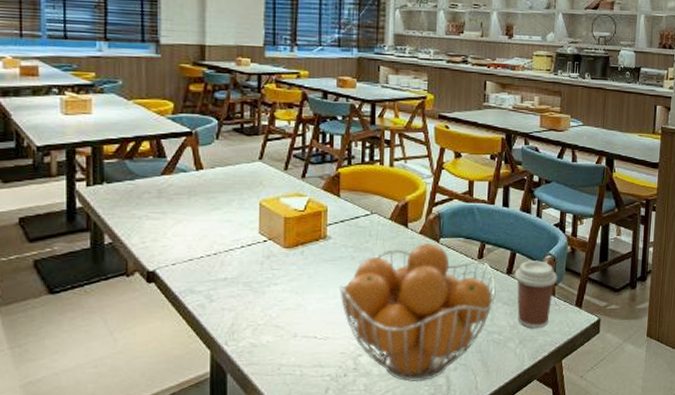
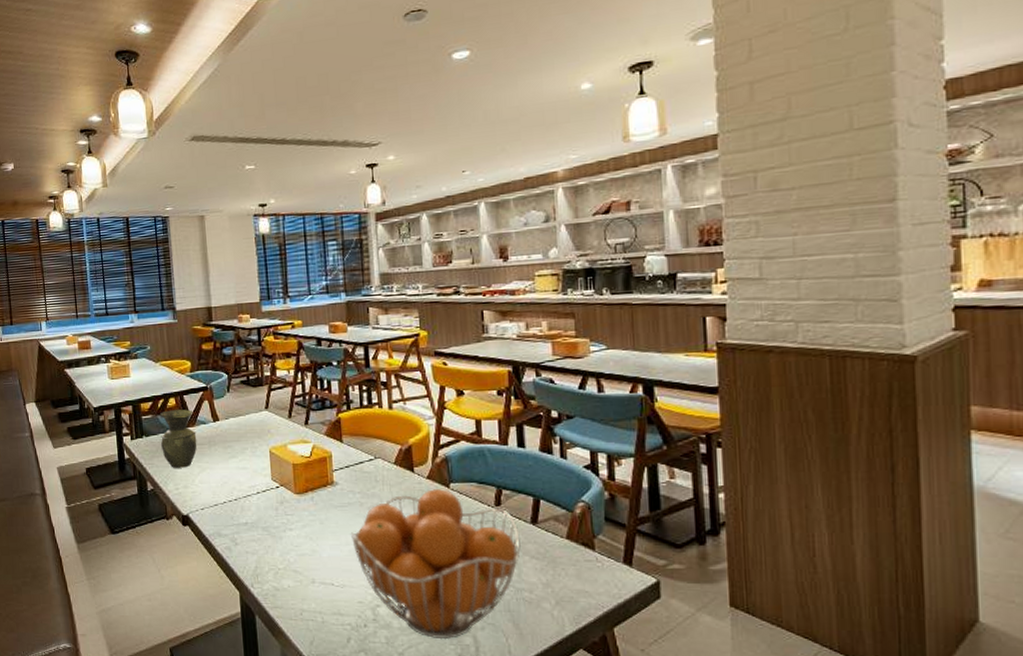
vase: none [127,155,174,219] -> present [160,409,197,468]
coffee cup: present [514,260,558,329] -> none [540,508,596,588]

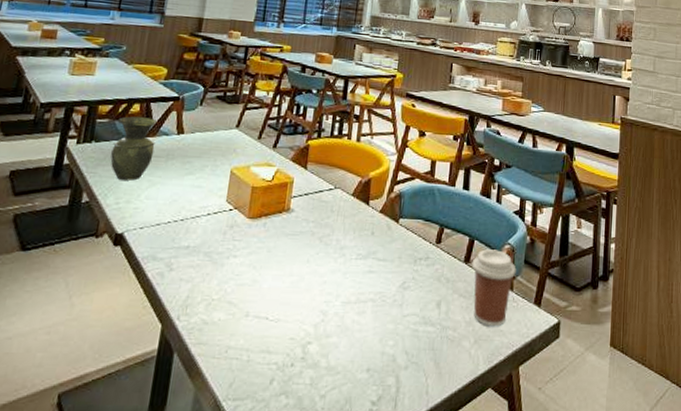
fruit basket: present [350,489,521,640] -> none [295,223,453,380]
coffee cup: none [540,508,596,588] -> present [471,249,516,327]

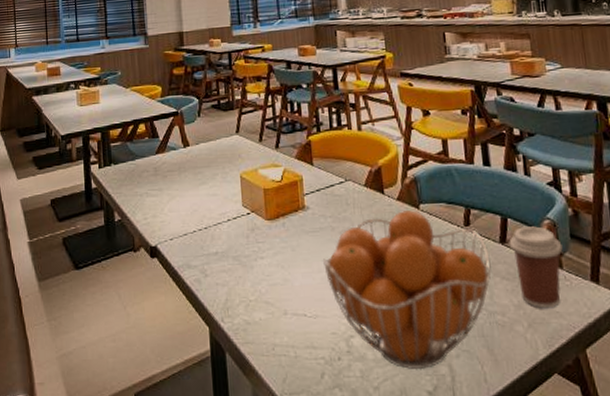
vase: present [110,116,158,181] -> none [129,135,167,197]
fruit basket: none [295,223,453,380] -> present [322,210,491,370]

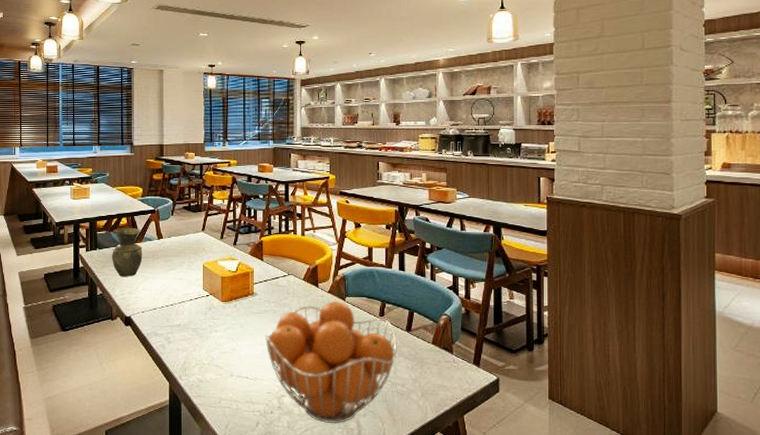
vase: none [129,135,167,197] -> present [112,228,143,277]
coffee cup: present [509,226,563,309] -> none [413,320,454,383]

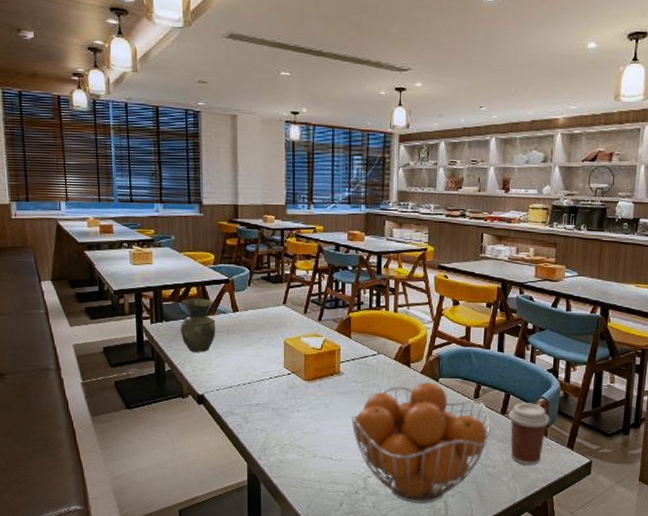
coffee cup: none [413,320,454,383] -> present [508,402,550,465]

